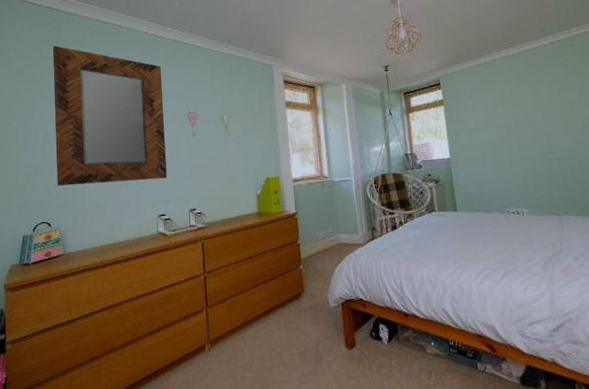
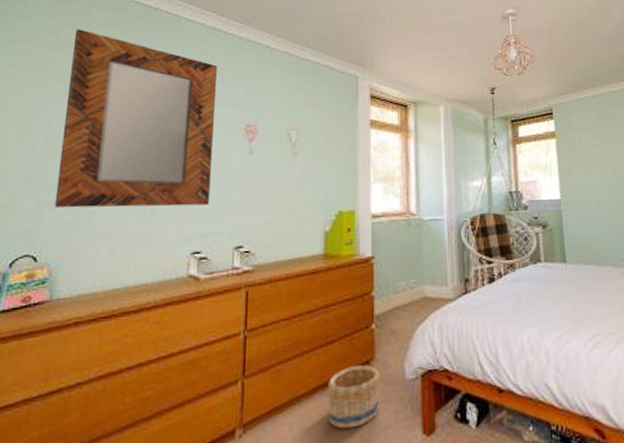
basket: none [270,296,311,345] -> present [328,365,380,429]

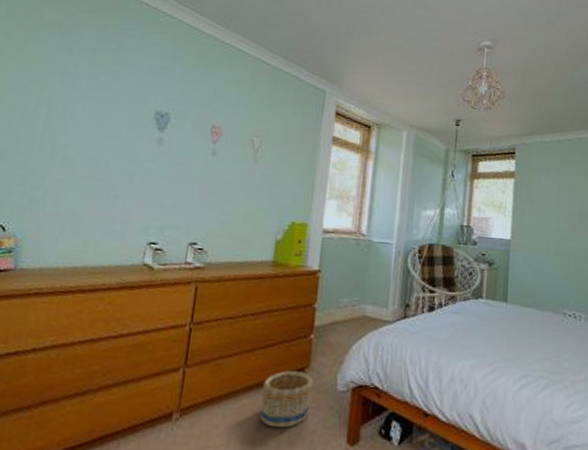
home mirror: present [54,29,218,208] -> none [24,11,191,199]

